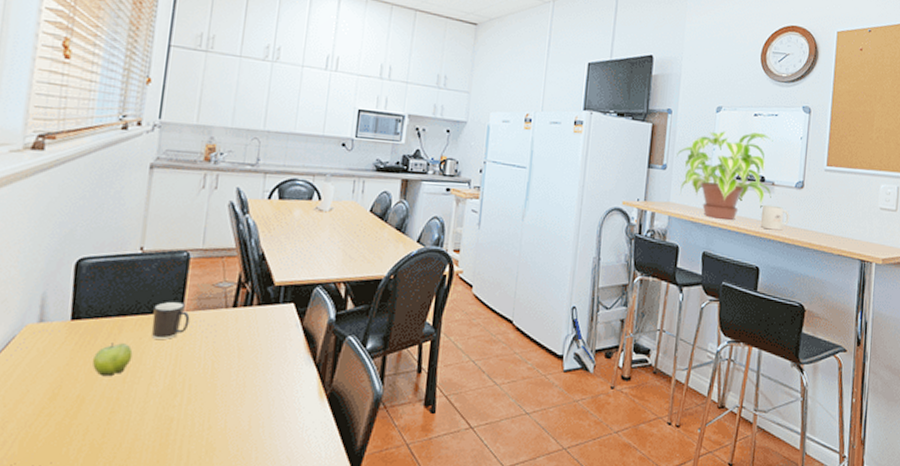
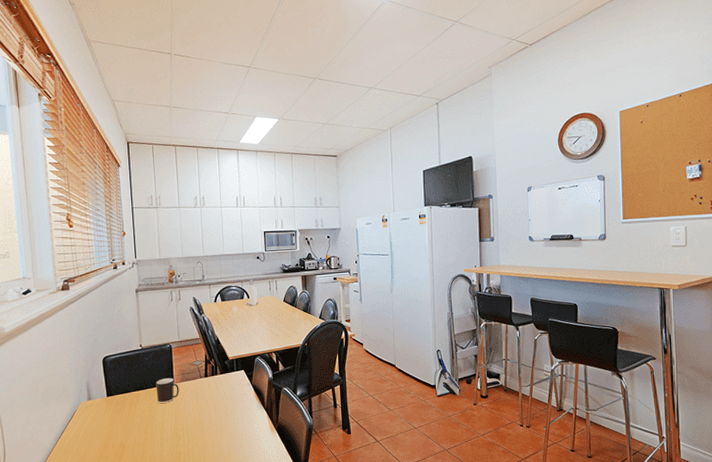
fruit: present [92,343,133,375] -> none [124,408,148,430]
plant: present [677,131,773,220] -> none [501,201,580,272]
mug: present [760,204,789,231] -> none [573,255,597,275]

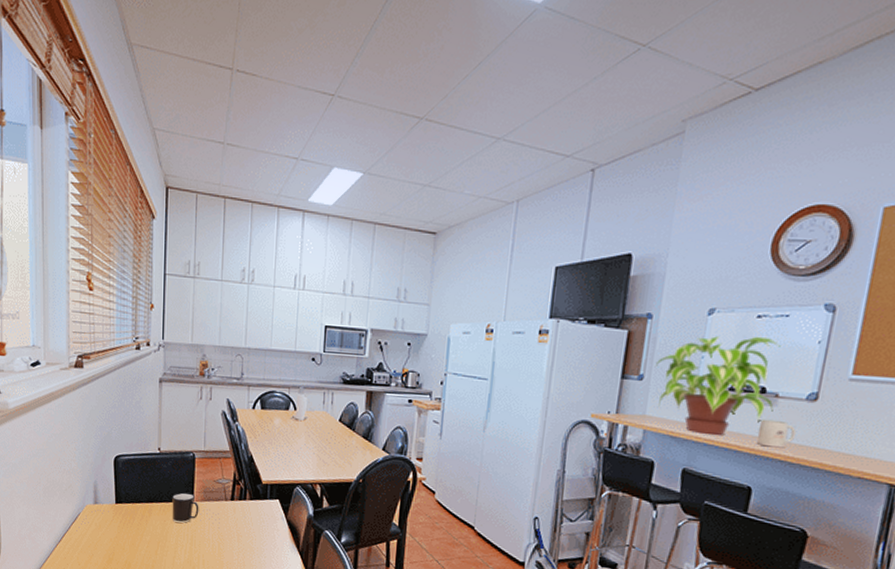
plant: none [501,201,580,272] -> present [656,336,781,435]
mug: none [573,255,597,275] -> present [756,418,796,448]

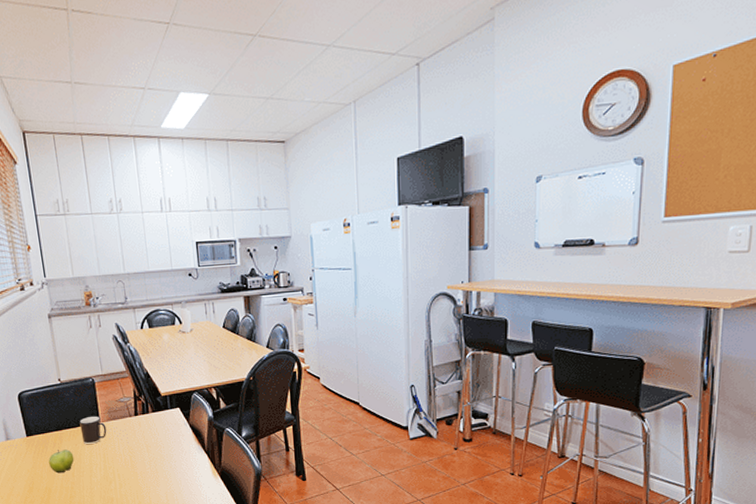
fruit: none [133,523,160,548] -> present [48,449,74,473]
plant: present [656,336,781,435] -> none [497,195,602,289]
mug: present [756,418,796,448] -> none [591,266,623,292]

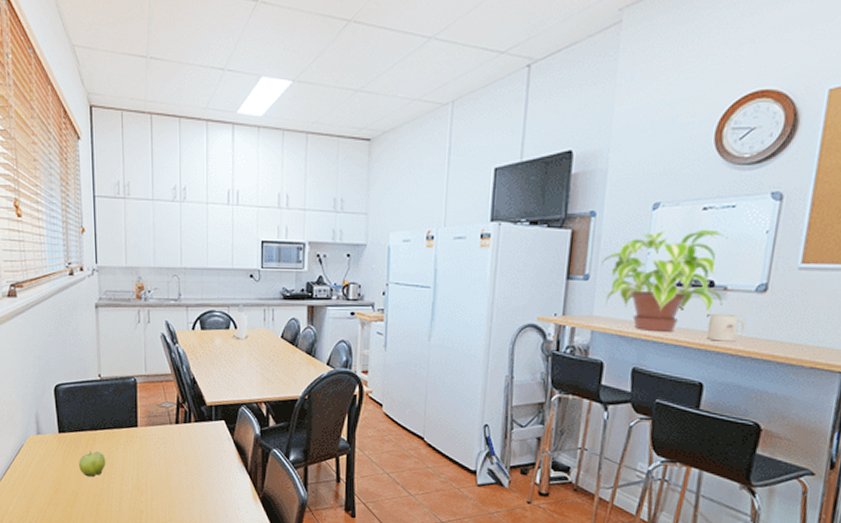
mug: present [79,415,107,445] -> none [116,418,144,450]
plant: none [497,195,602,289] -> present [601,229,728,332]
mug: none [591,266,623,292] -> present [706,313,746,342]

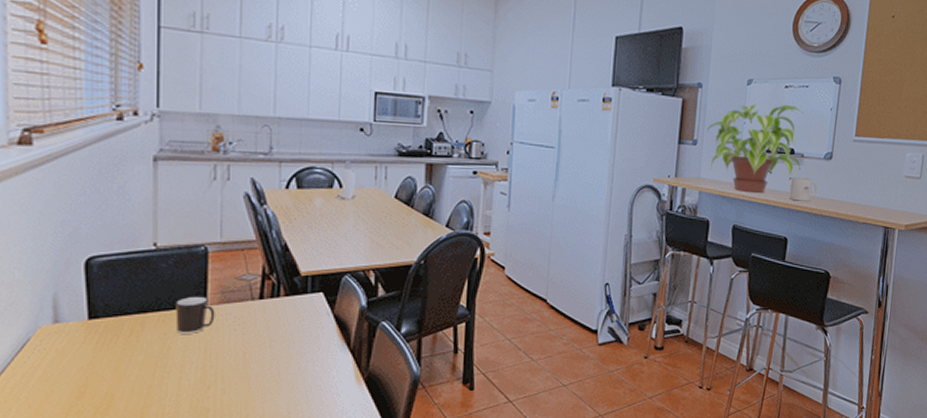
fruit: present [78,451,106,476] -> none [116,340,159,372]
mug: none [116,418,144,450] -> present [175,296,215,335]

